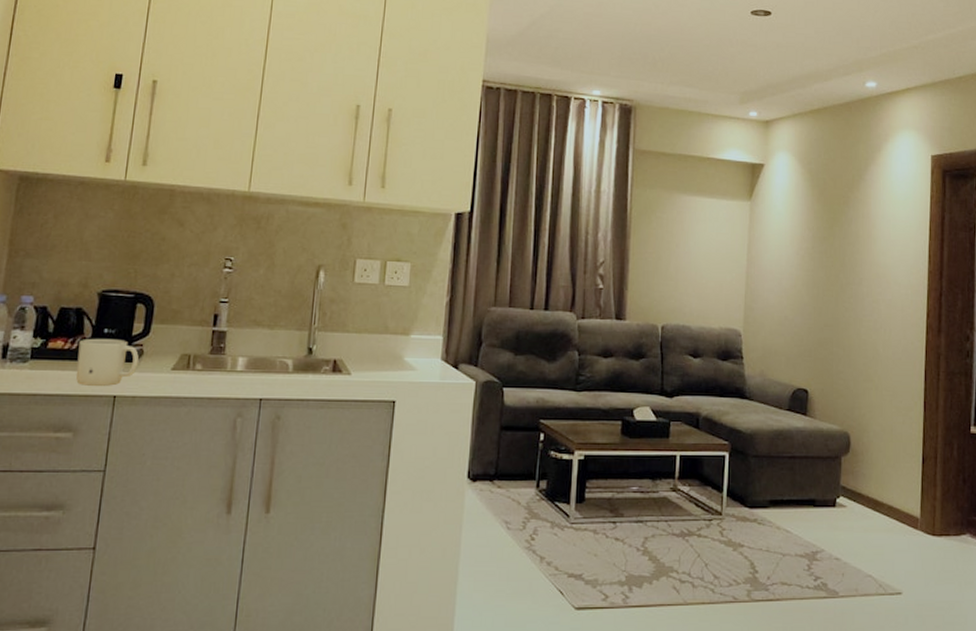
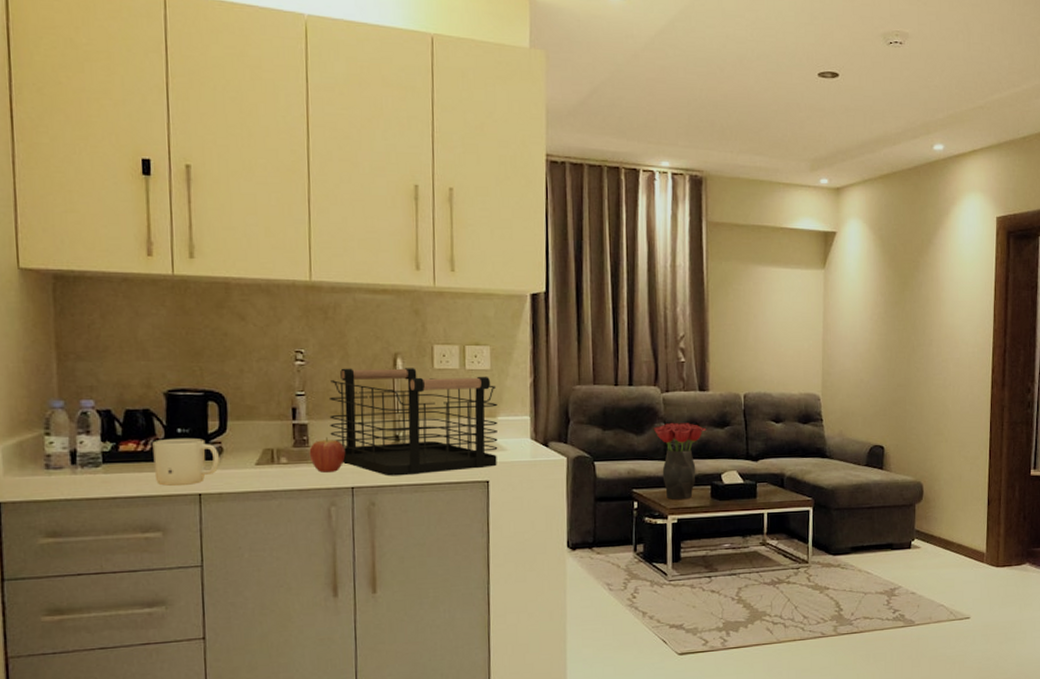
fruit: none [223,346,259,383] -> present [309,437,346,474]
dish rack: none [246,277,412,390] -> present [328,368,498,476]
bouquet: none [566,350,620,435] -> present [653,422,706,500]

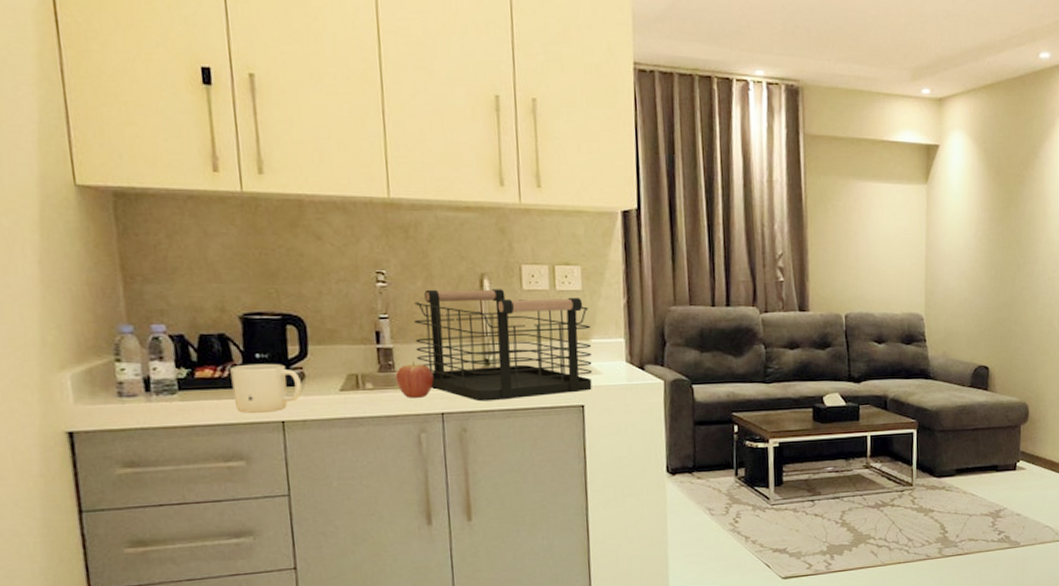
bouquet: present [653,422,706,500] -> none [752,343,807,424]

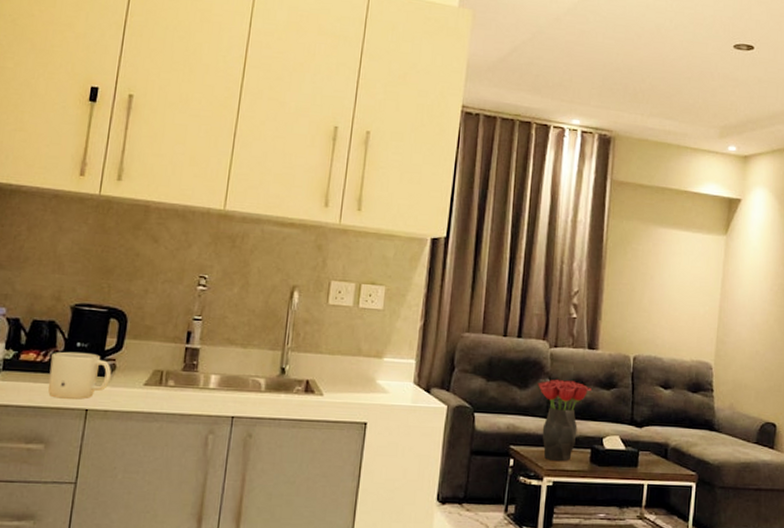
fruit: present [395,362,434,399] -> none [196,364,232,401]
dish rack: present [413,289,592,402] -> none [219,296,386,410]
bouquet: none [752,343,807,424] -> present [537,379,592,462]

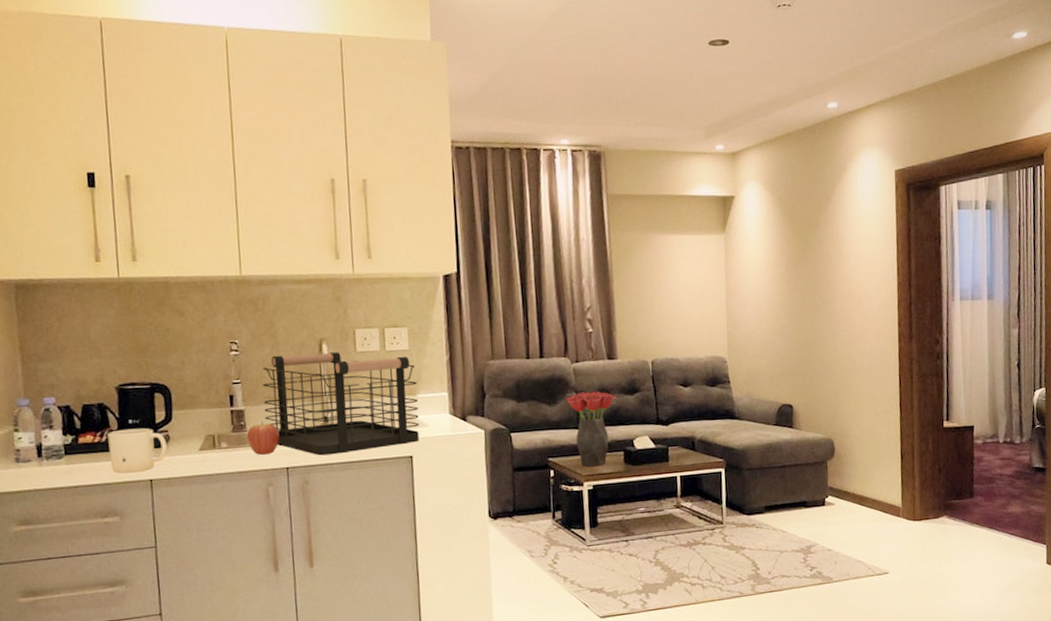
fruit: none [196,364,232,401] -> present [246,421,280,456]
dish rack: none [219,296,386,410] -> present [262,352,420,456]

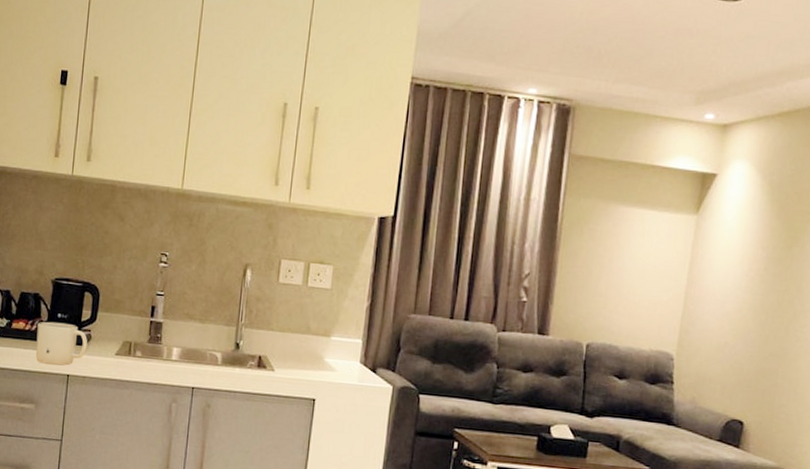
fruit: present [246,421,280,456] -> none [160,337,192,372]
dish rack: present [262,352,420,456] -> none [180,273,333,386]
bouquet: present [565,391,616,467] -> none [484,364,540,448]

